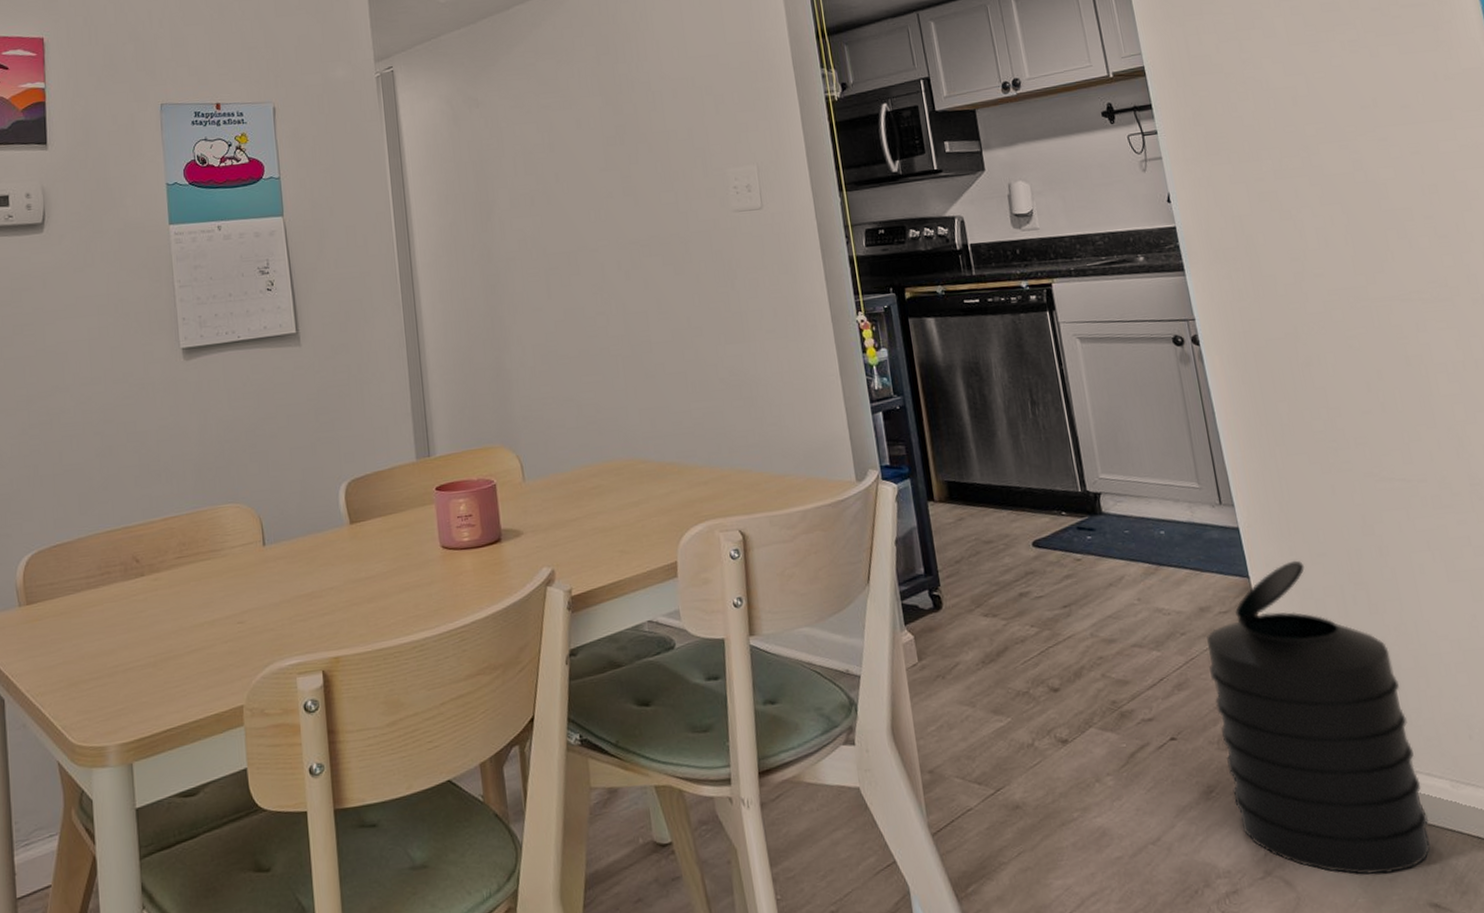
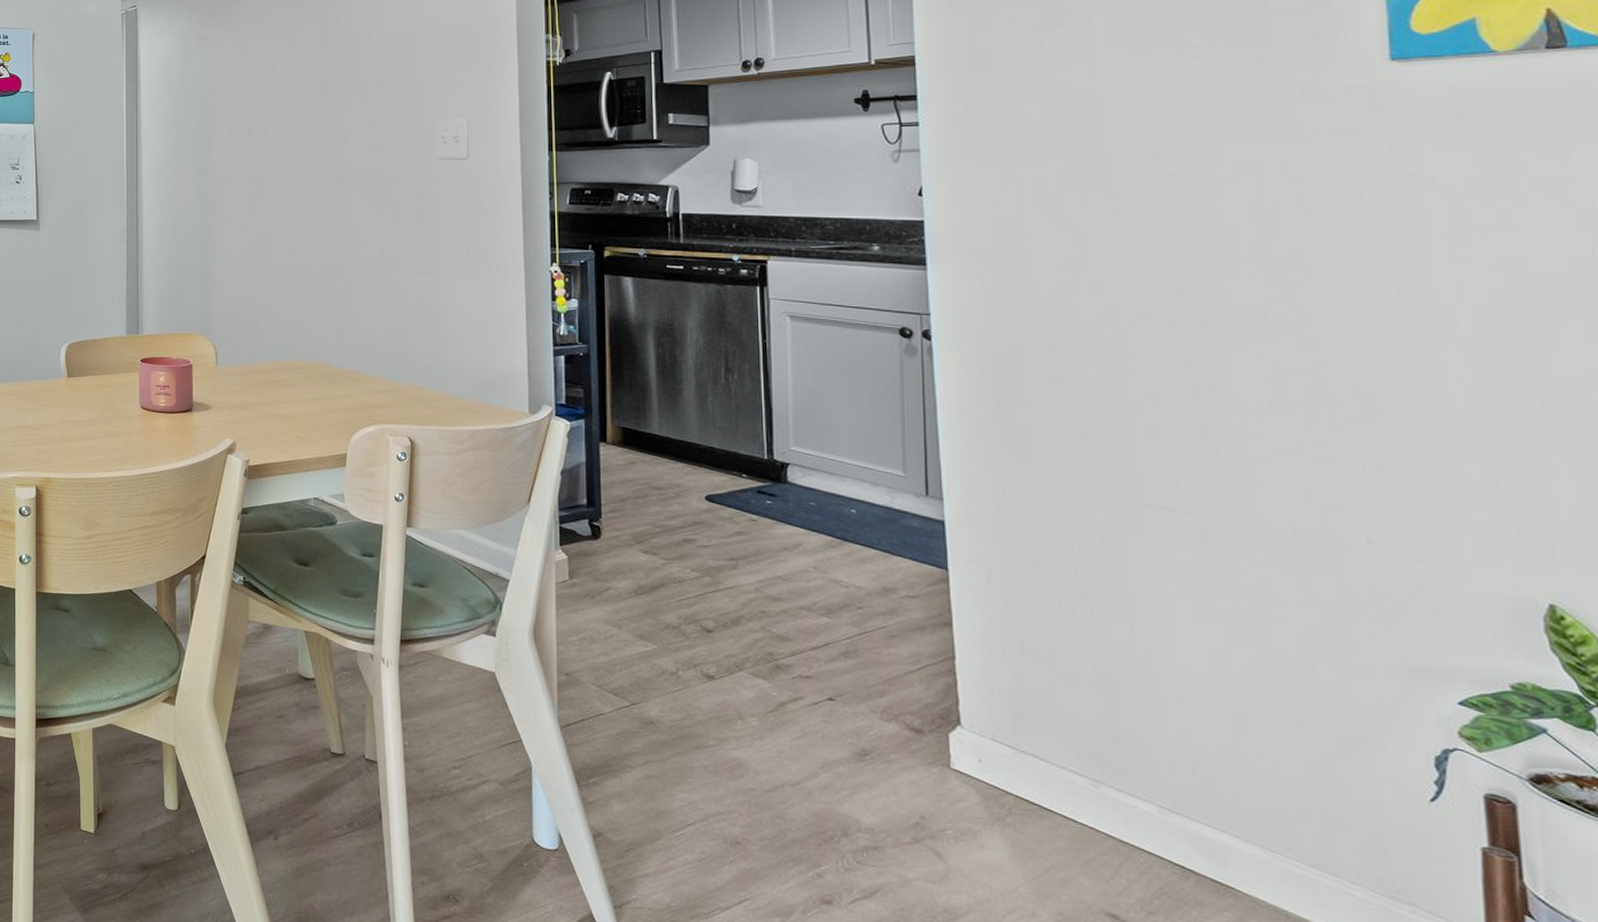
trash can: present [1207,560,1431,875] -> none [885,563,1123,877]

